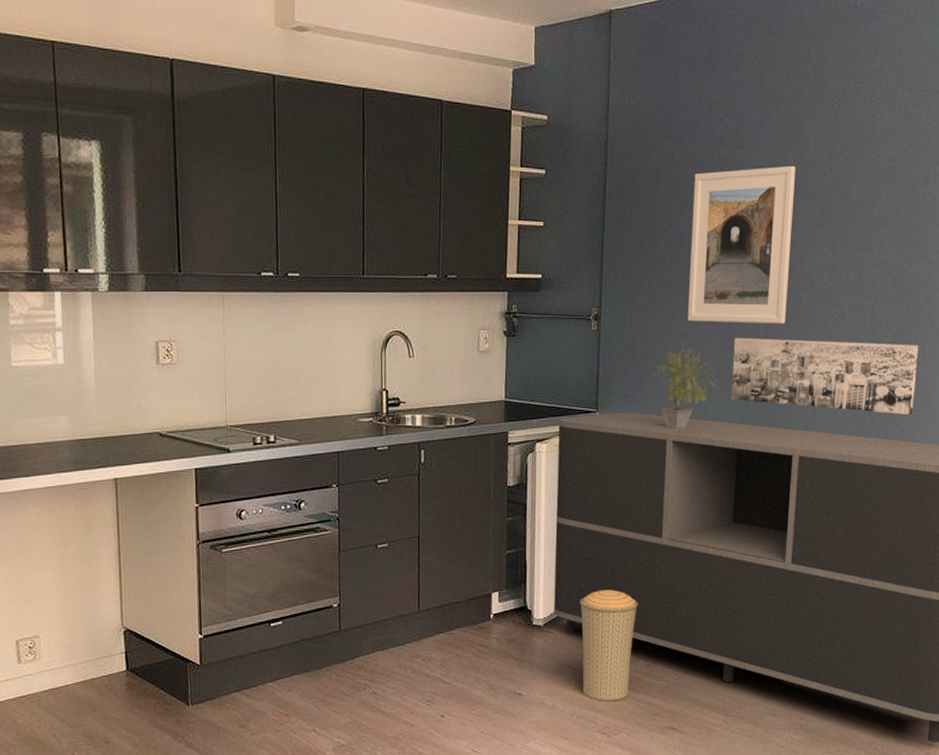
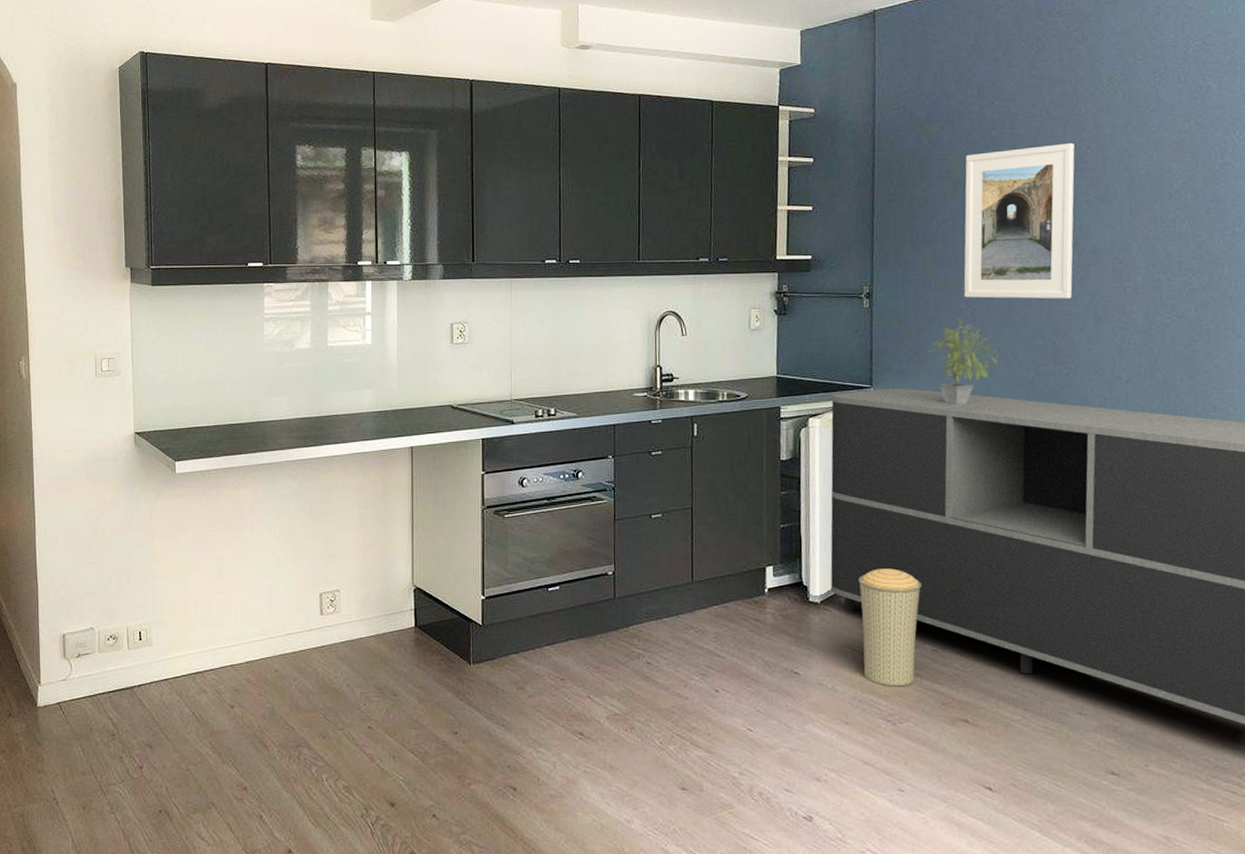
wall art: present [731,337,919,416] -> none [1015,313,1228,393]

